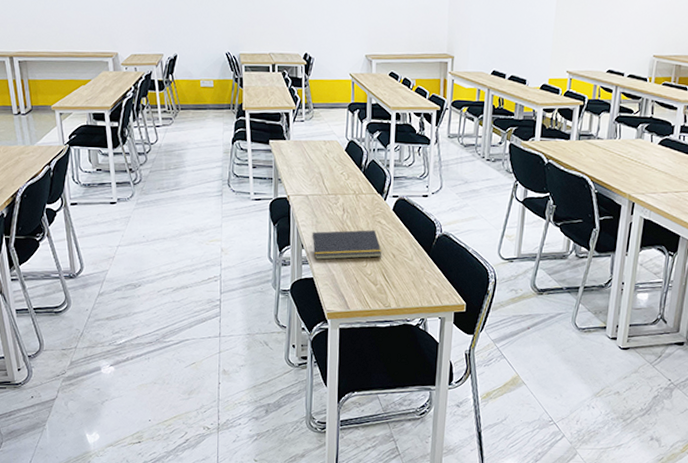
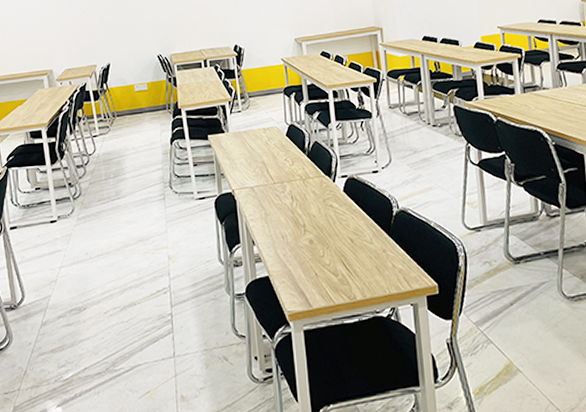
notepad: present [311,230,382,260] -> none [262,215,338,255]

